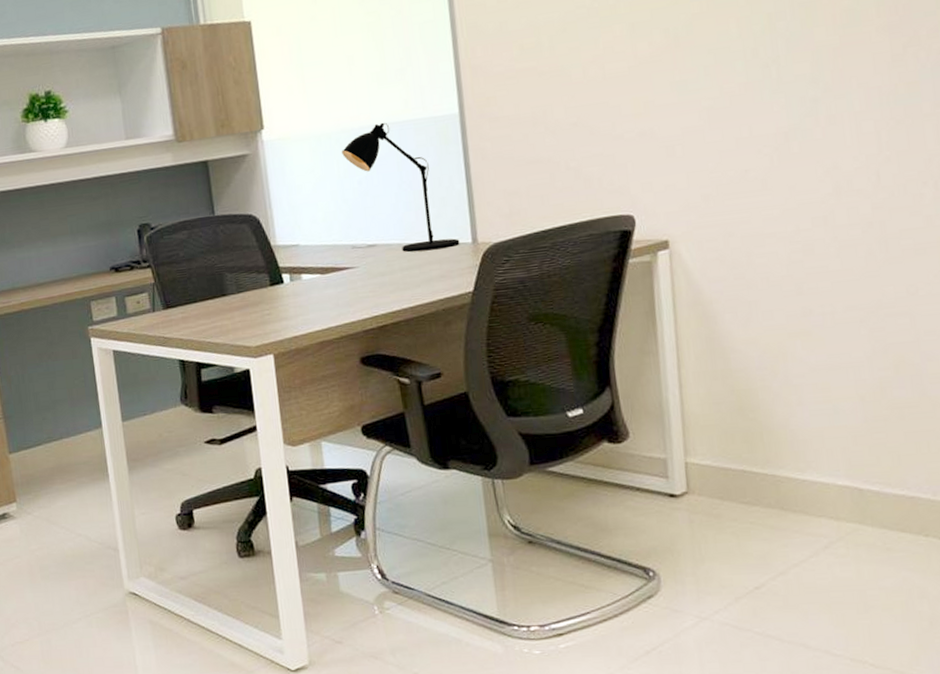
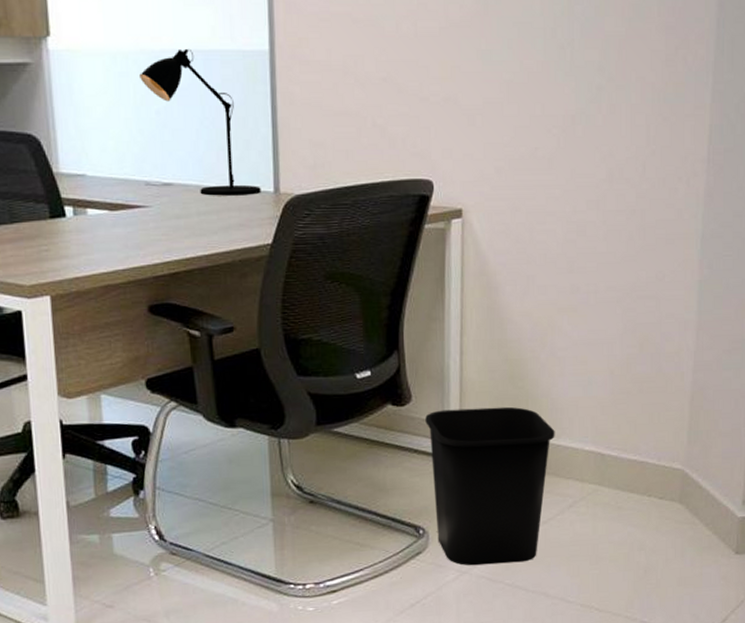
waste bin: none [646,440,799,612] -> present [425,406,555,566]

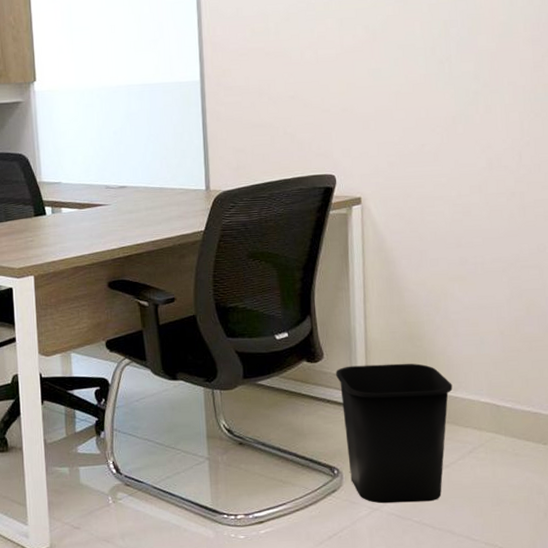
desk lamp: present [140,48,261,196] -> none [101,83,195,195]

